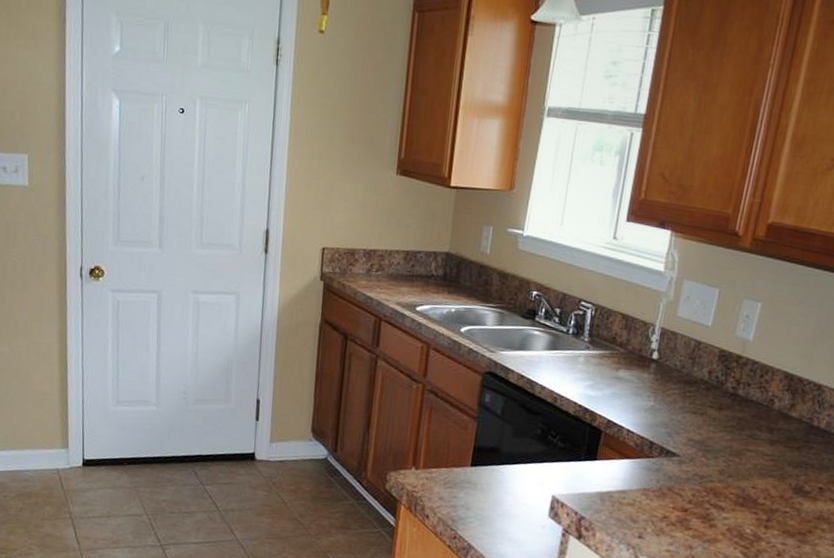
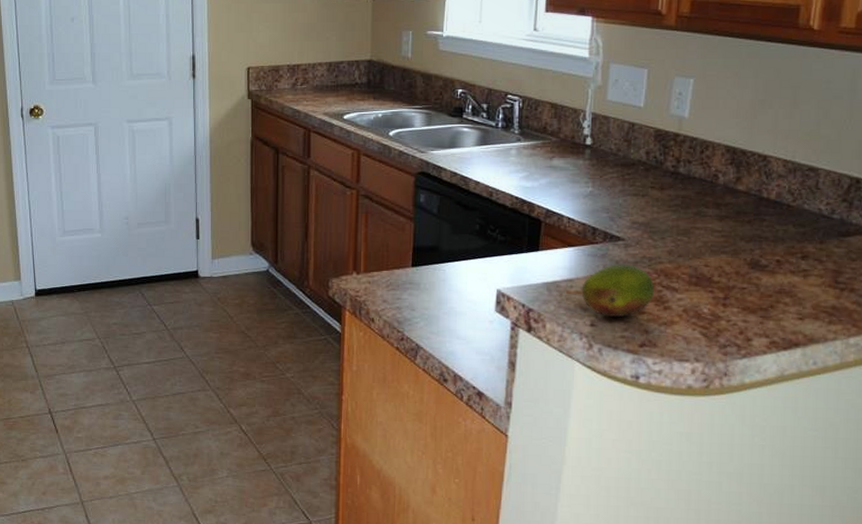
fruit: none [633,478,703,532] -> present [581,263,655,318]

